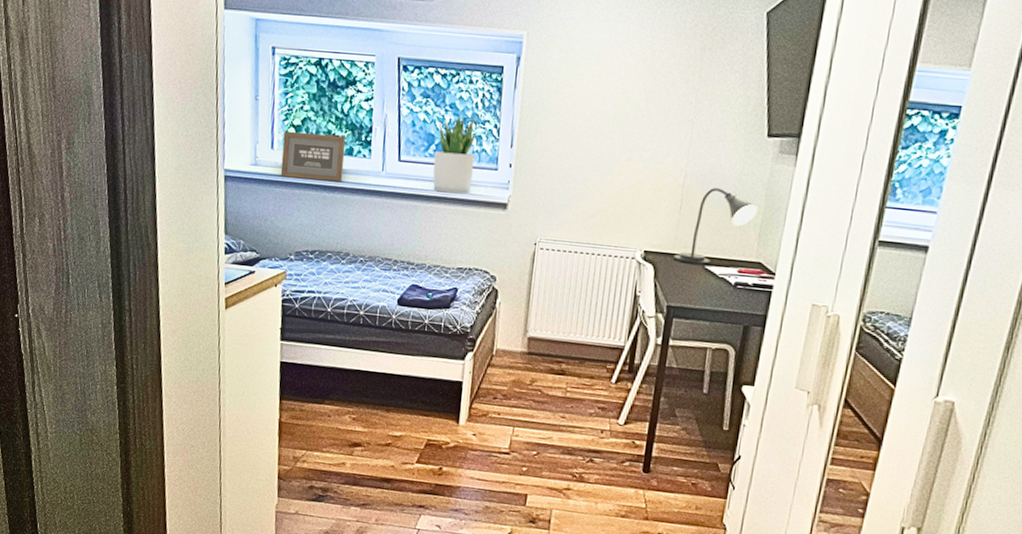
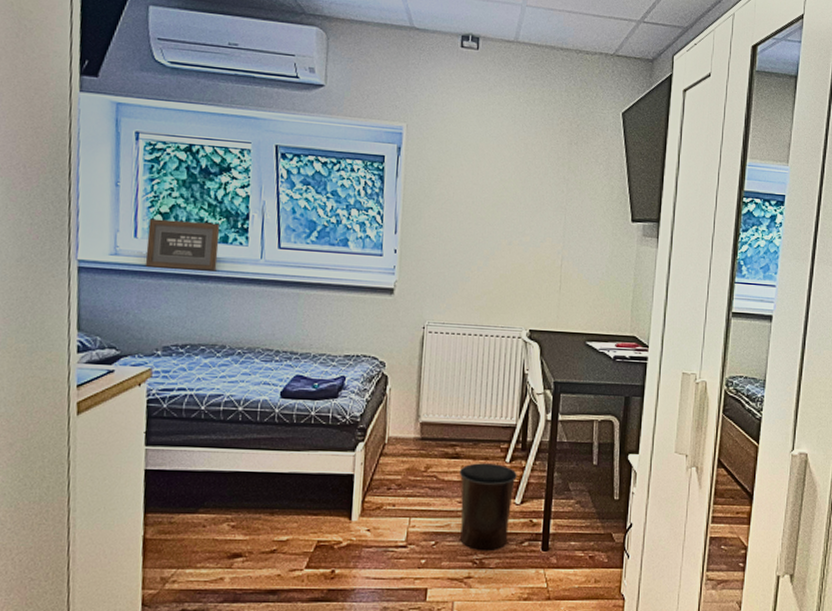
planter: present [433,114,477,195] -> none [315,201,361,281]
waste bin: none [561,381,622,466] -> present [459,463,517,550]
desk lamp: present [673,187,758,266] -> none [557,268,628,341]

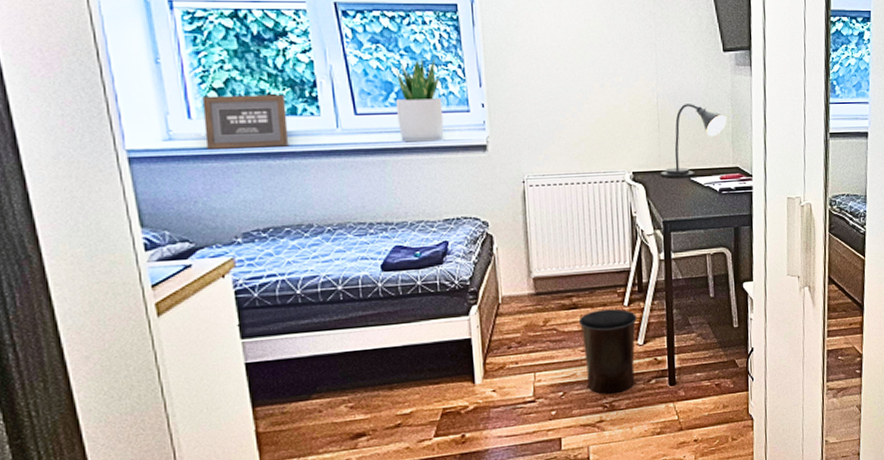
planter: none [315,201,361,281] -> present [394,57,444,143]
desk lamp: none [557,268,628,341] -> present [661,102,727,178]

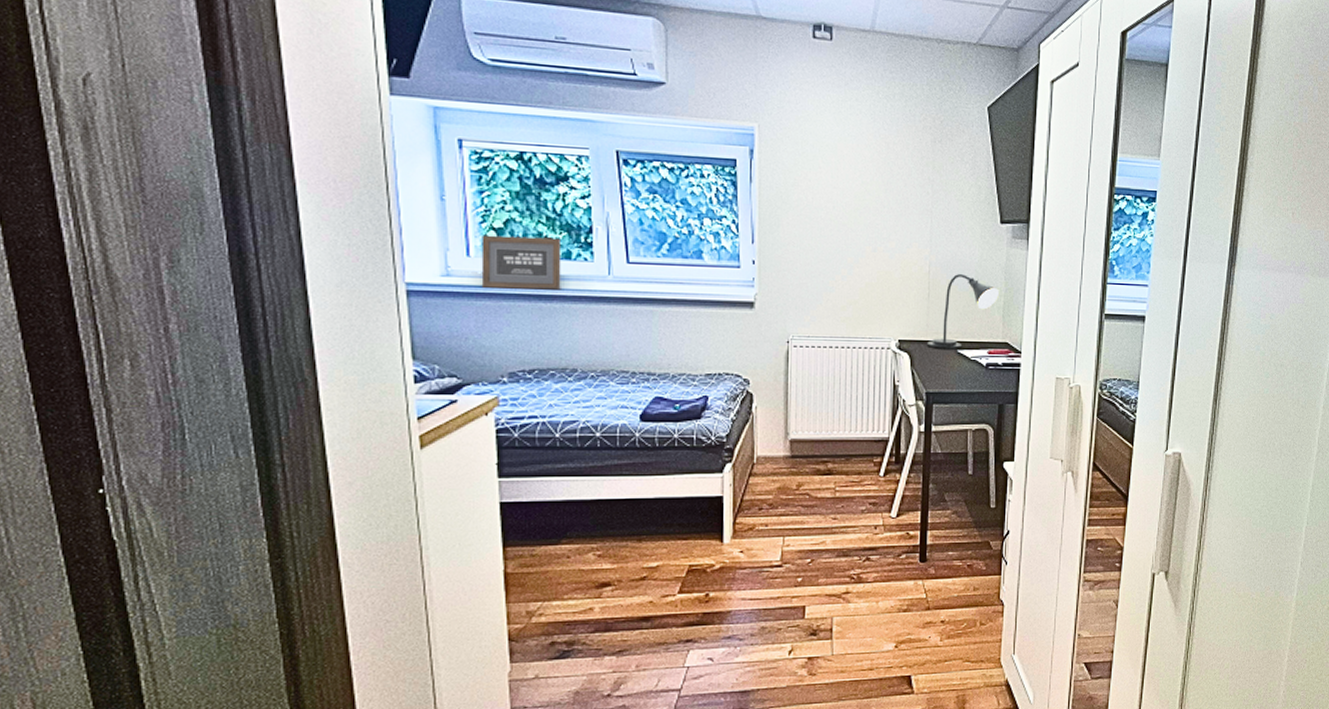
planter: present [394,57,444,143] -> none [667,210,714,295]
waste bin: present [578,308,637,394] -> none [832,478,892,565]

